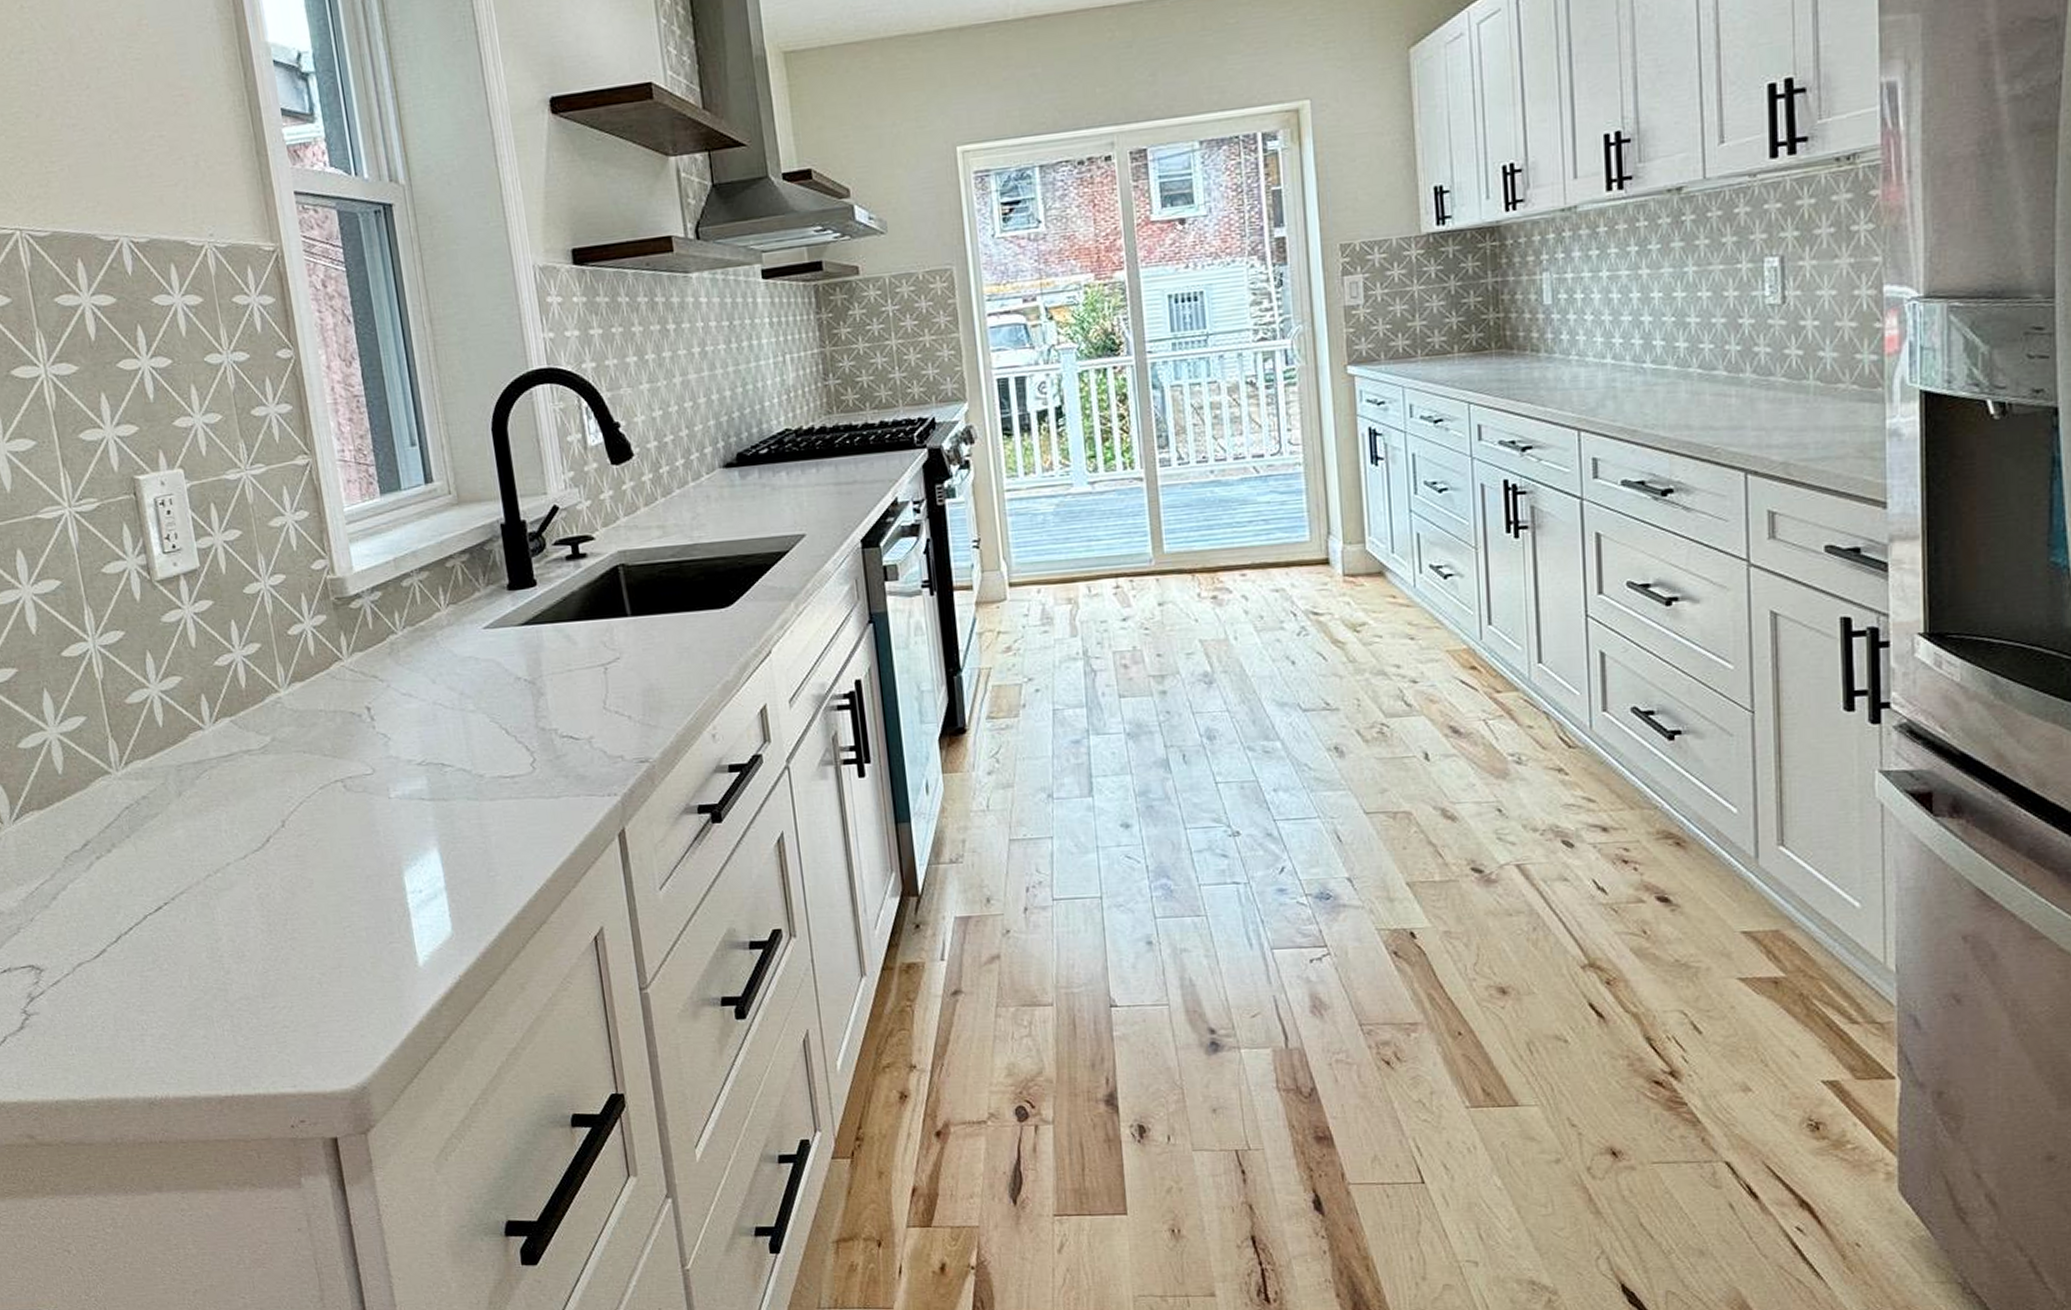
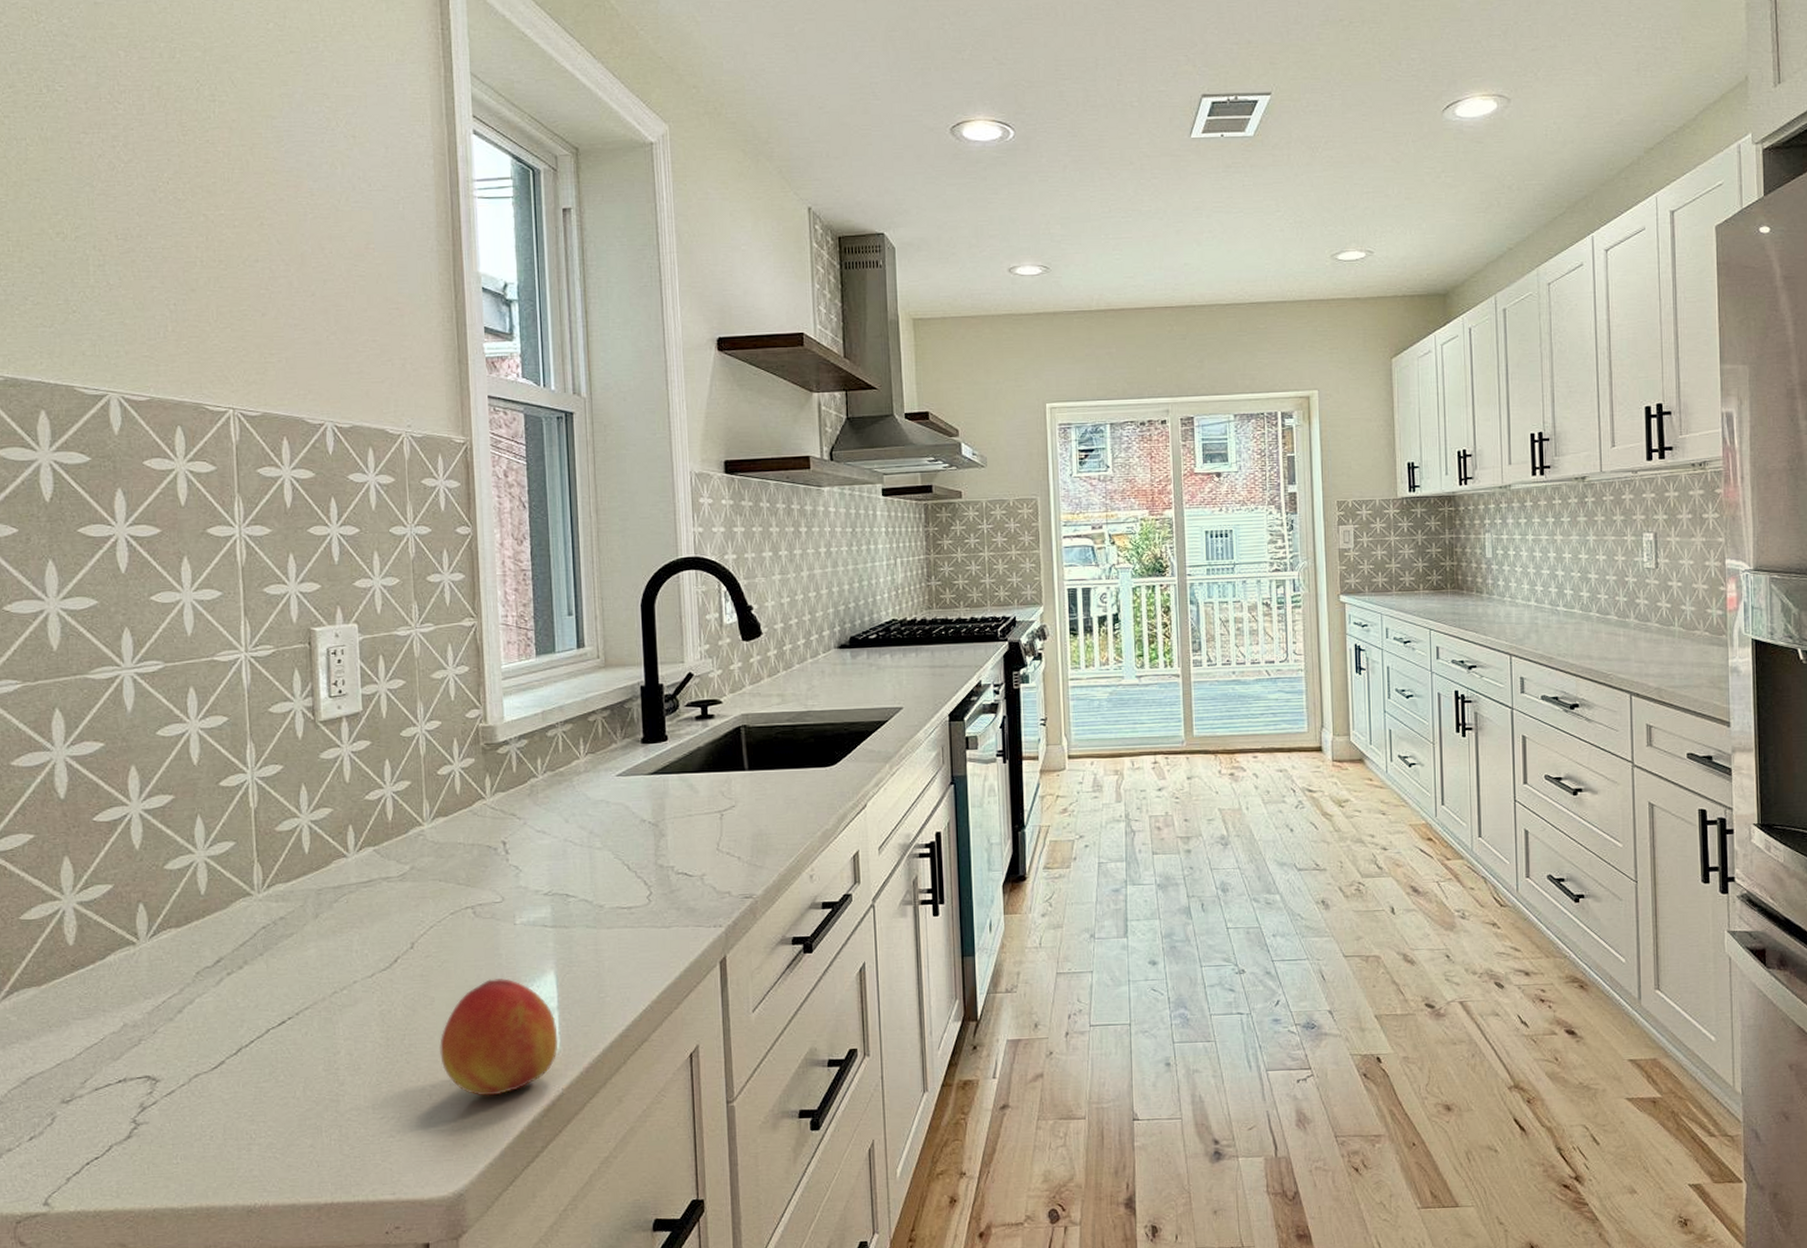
peach: none [324,857,451,984] -> present [440,978,559,1096]

